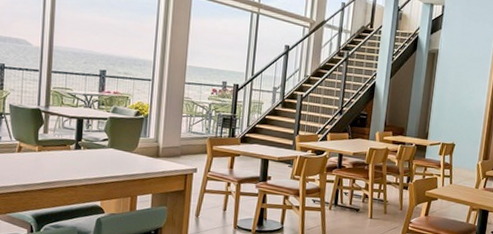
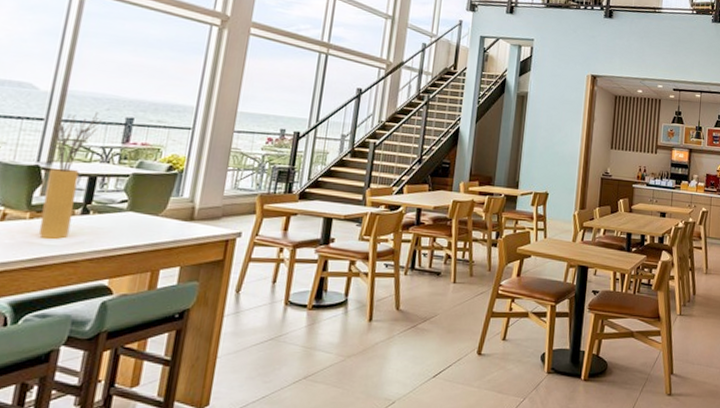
vase: none [46,65,82,168] -> present [38,112,103,239]

